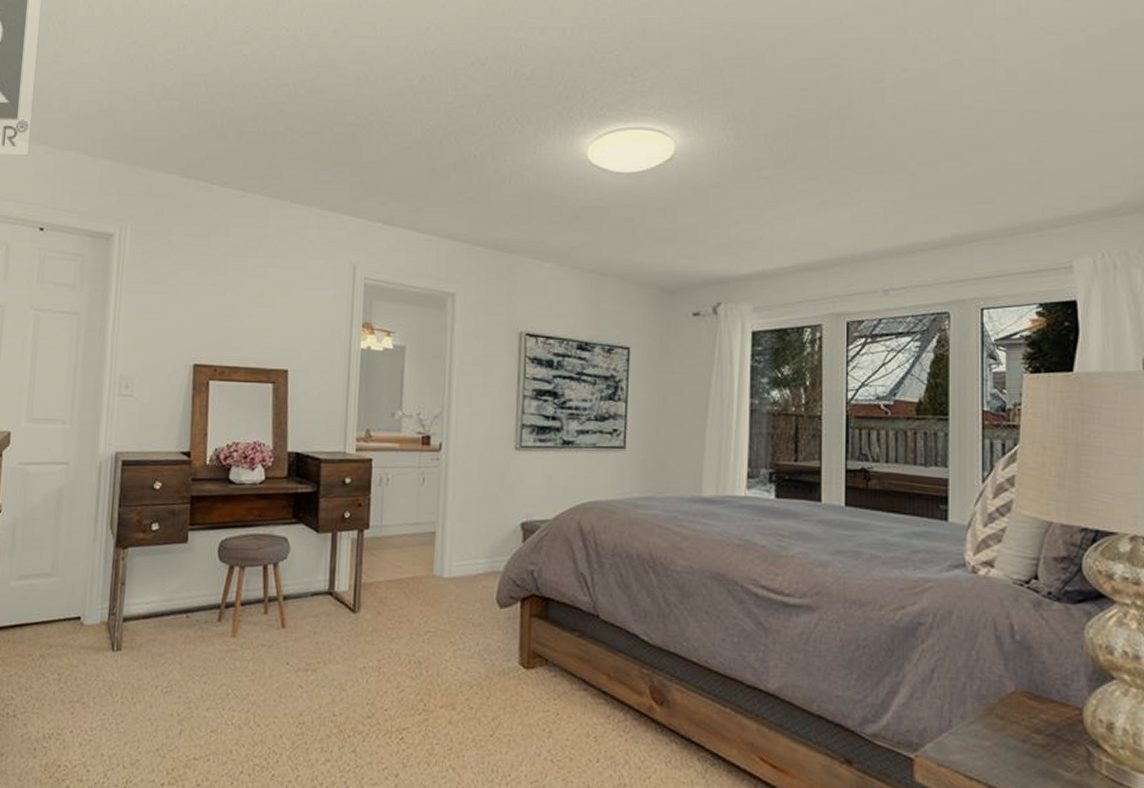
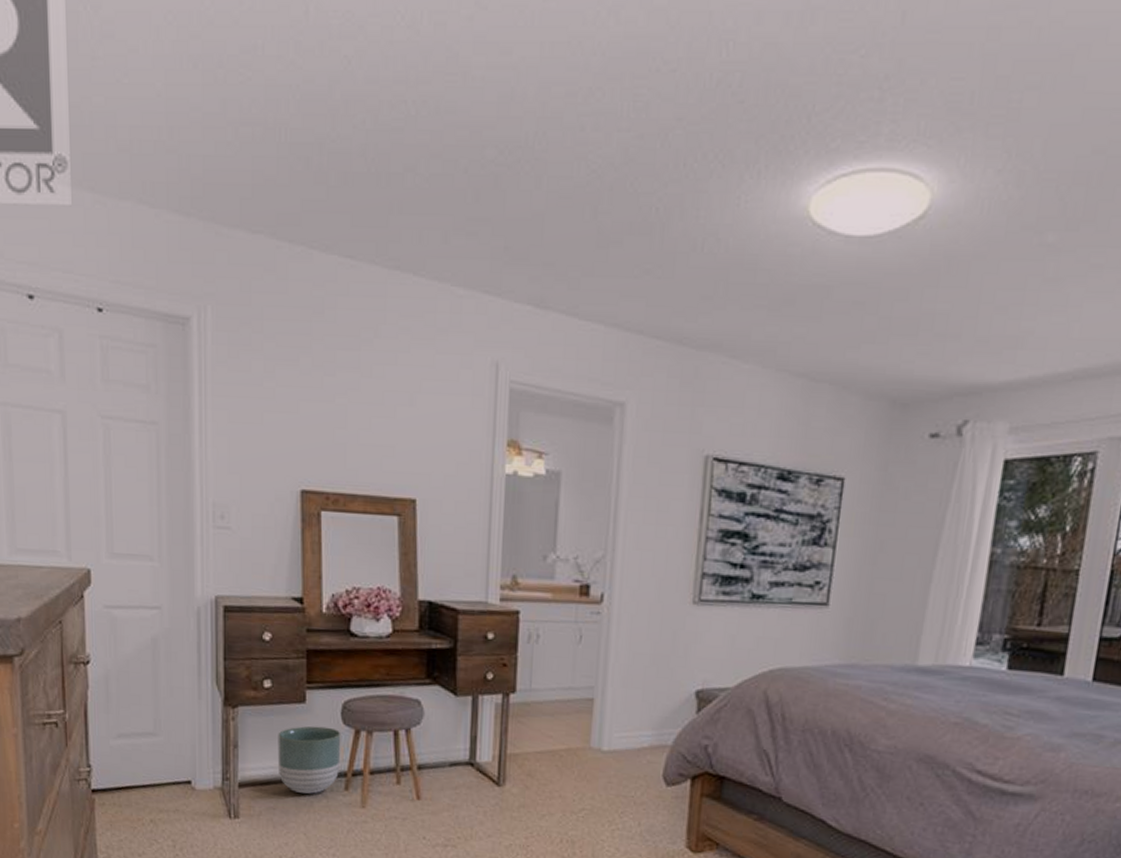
planter: none [159,563,217,626] -> present [277,726,341,794]

